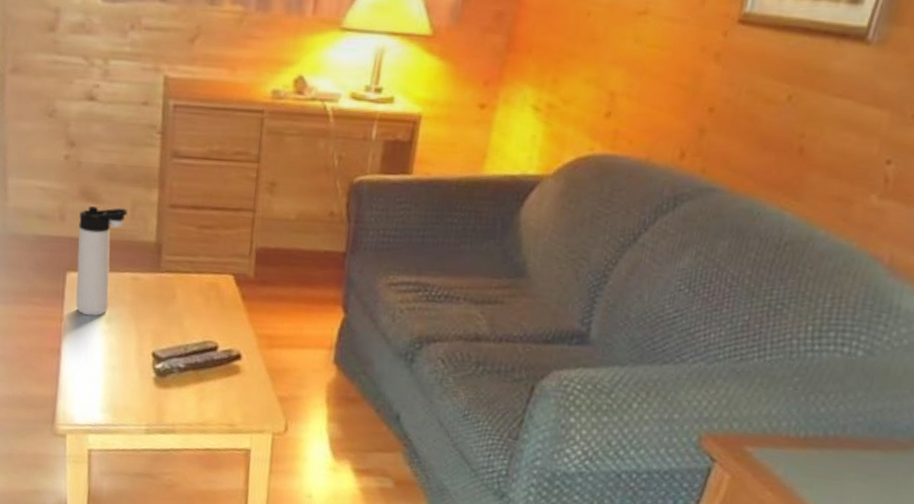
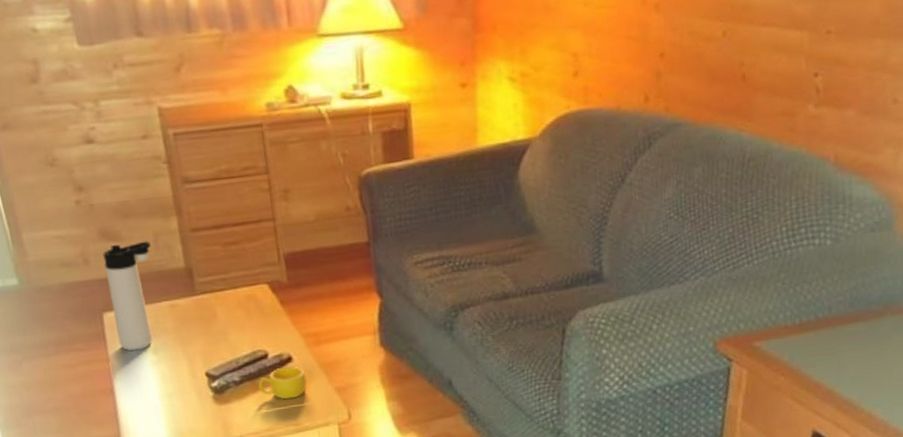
cup: none [201,363,252,398] -> present [258,366,307,400]

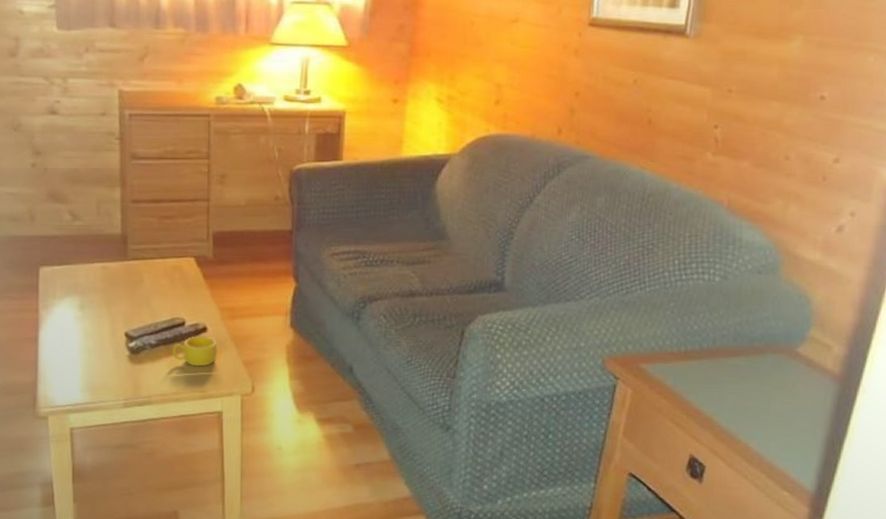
thermos bottle: present [103,241,153,351] -> none [48,206,93,305]

